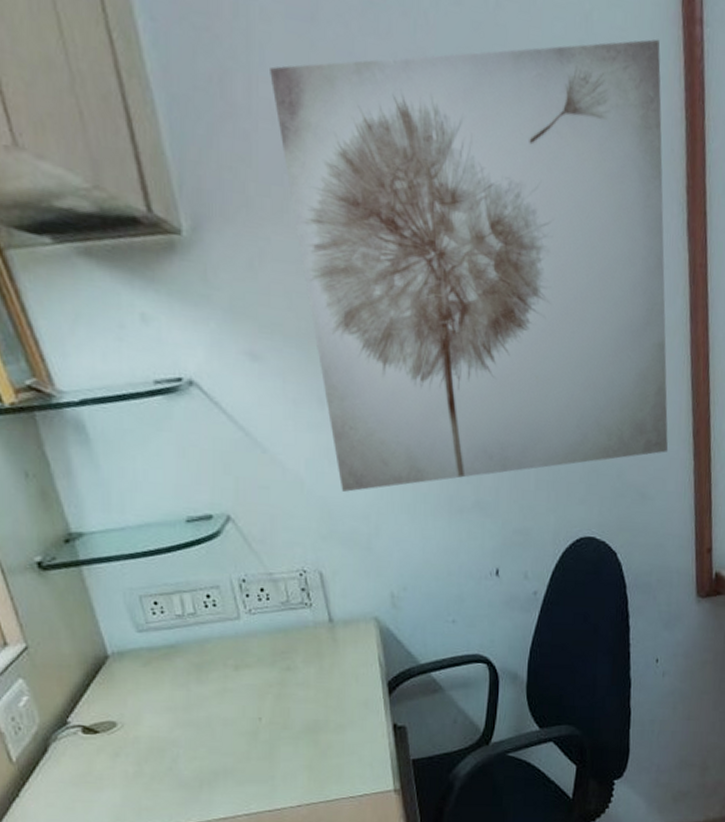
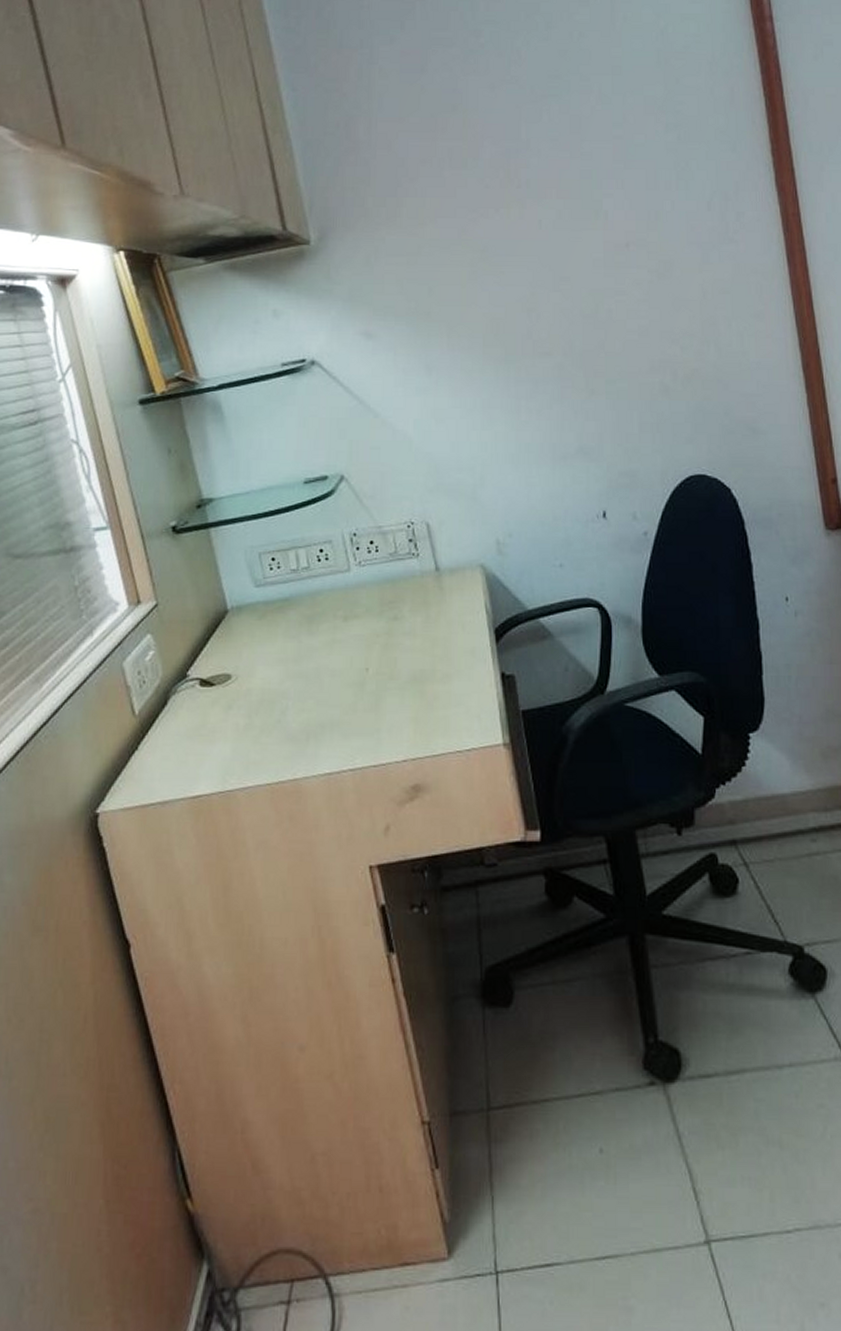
wall art: present [270,39,669,492] -> none [387,38,778,447]

